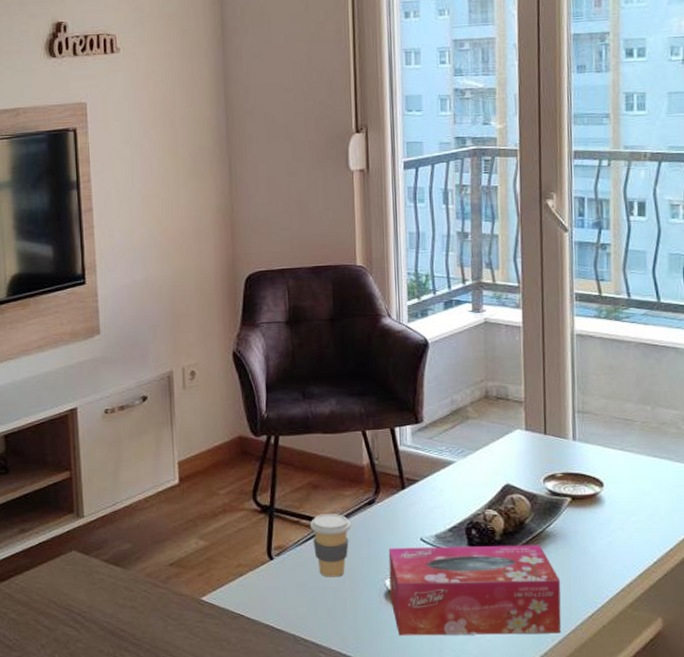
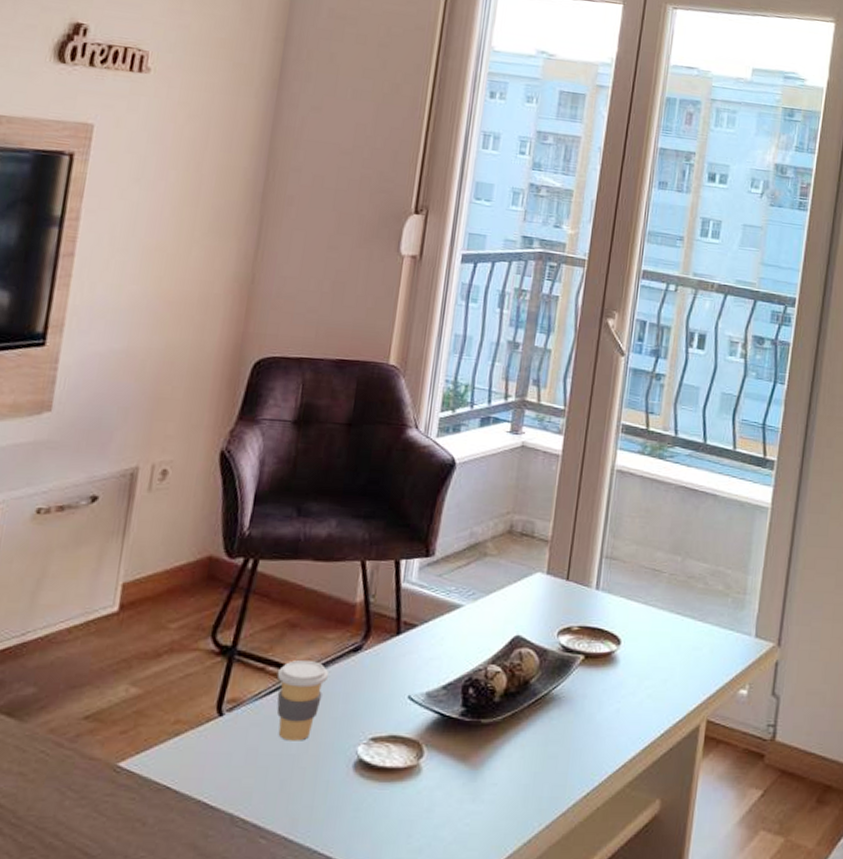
tissue box: present [388,545,561,636] -> none [359,705,559,818]

